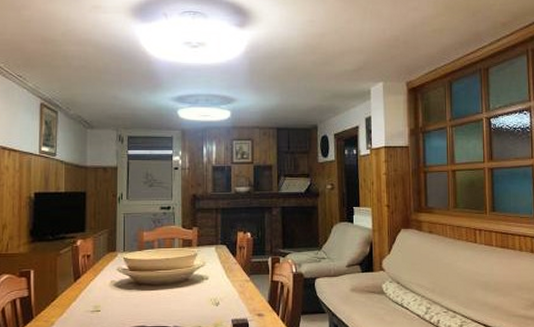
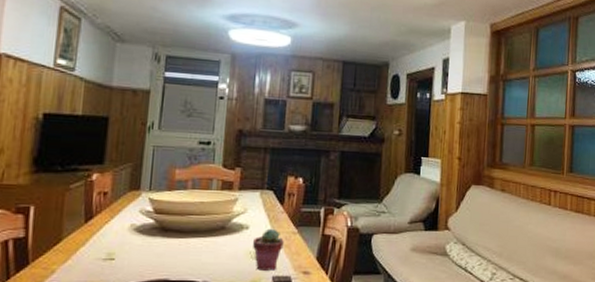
potted succulent: none [212,278,239,315] -> present [252,228,284,271]

